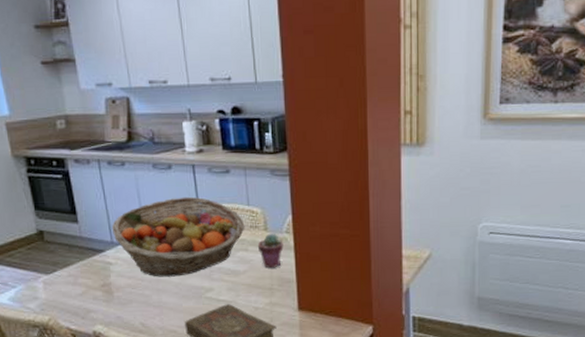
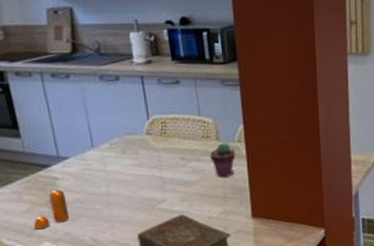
pepper shaker: none [88,274,121,313] -> present [34,189,70,230]
fruit basket: present [111,196,245,277] -> none [57,108,197,191]

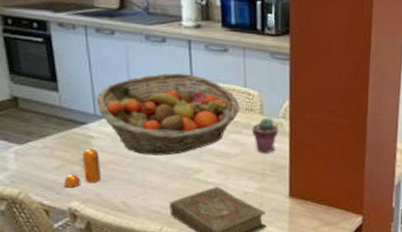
fruit basket: none [57,108,197,191] -> present [95,73,240,156]

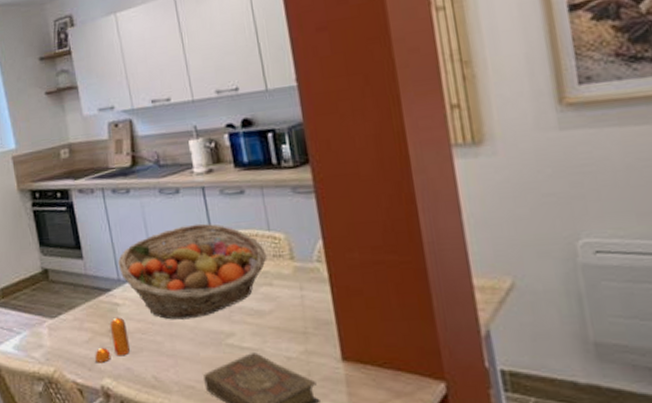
potted succulent: present [253,118,279,153] -> none [284,263,316,307]

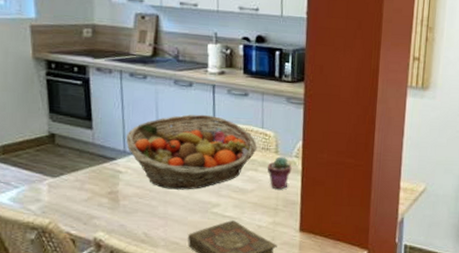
pepper shaker: present [95,317,131,363] -> none [92,182,127,219]
potted succulent: none [284,263,316,307] -> present [268,157,292,190]

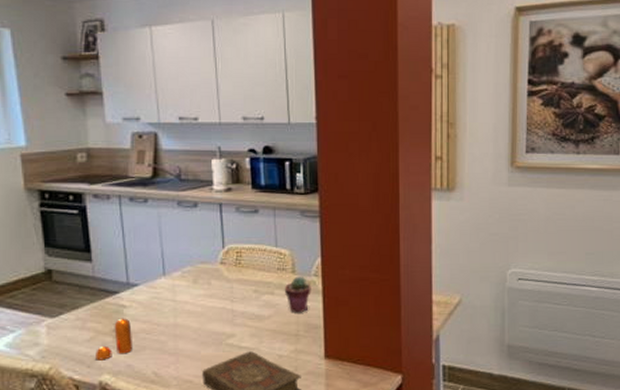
pepper shaker: none [92,182,127,219] -> present [96,318,133,361]
fruit basket: present [125,114,257,190] -> none [128,236,272,322]

